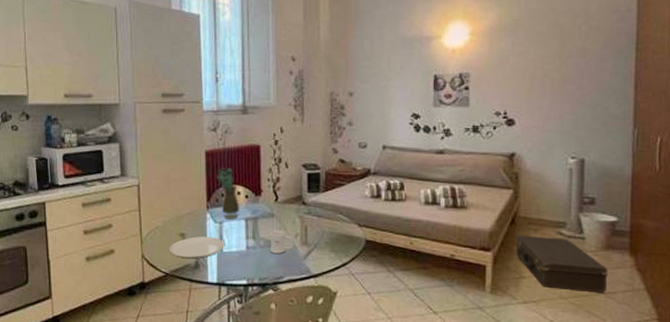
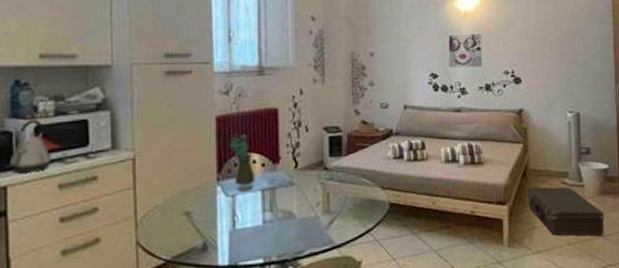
kettle: none [46,148,77,193] -> present [9,119,53,173]
plate: present [169,236,224,259] -> none [170,213,238,241]
mug: present [269,230,293,254] -> none [288,199,315,226]

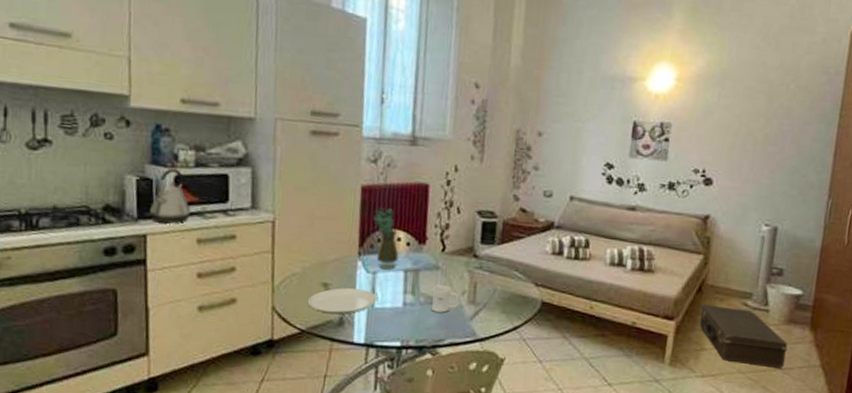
plate: none [170,213,238,241] -> present [307,288,377,315]
mug: none [288,199,315,226] -> present [431,285,460,313]

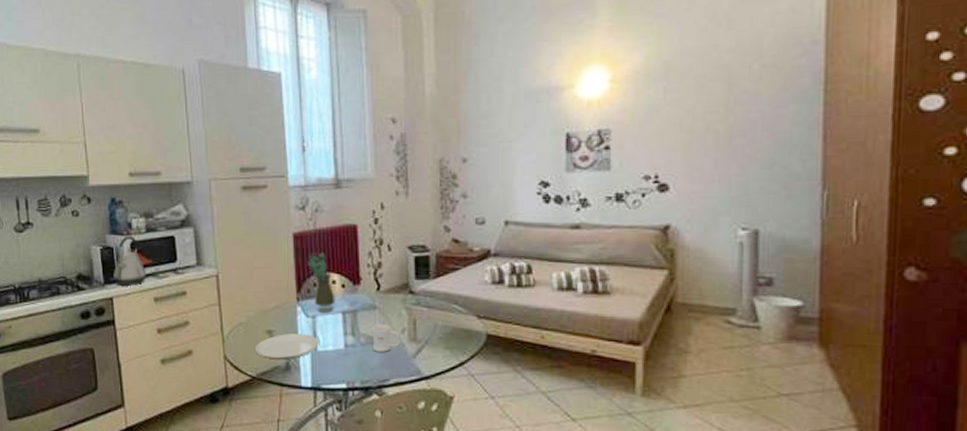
suitcase: present [699,304,788,368] -> none [673,325,792,394]

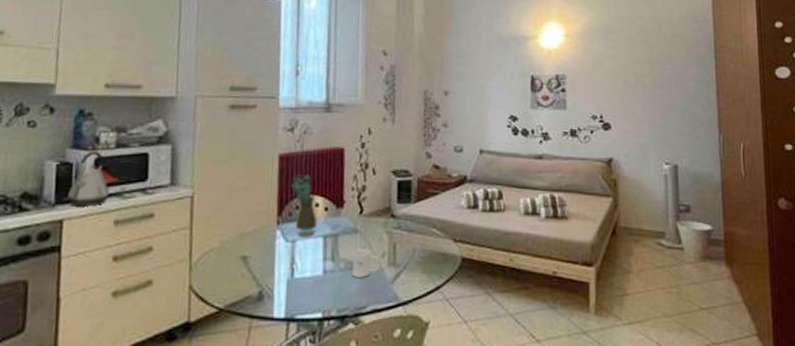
plate: present [254,334,319,360] -> none [225,260,297,289]

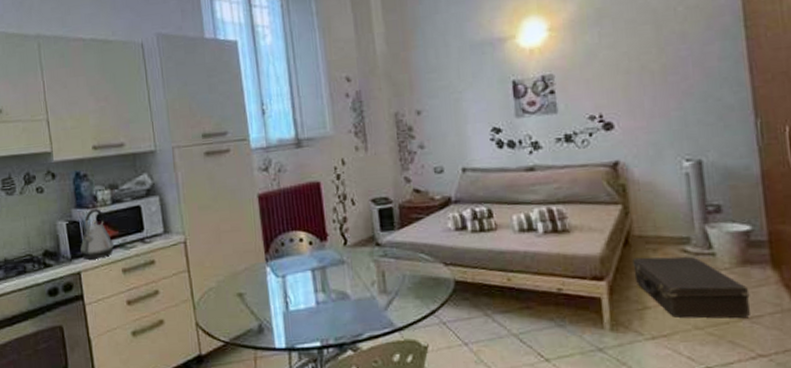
vase: present [291,173,317,238] -> none [274,210,304,273]
mug: present [351,249,380,278] -> none [340,279,371,307]
suitcase: none [618,247,708,308] -> present [633,256,750,318]

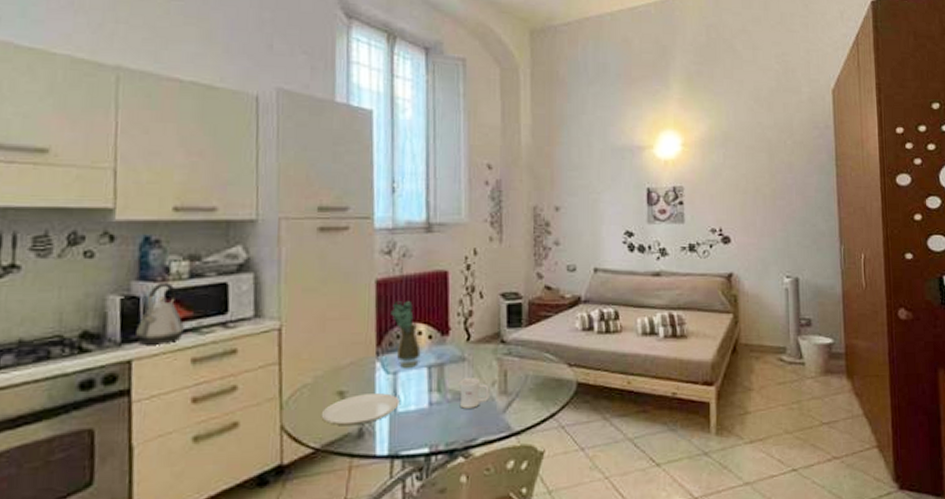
plate: none [226,294,290,323] -> present [321,393,399,426]
vase: none [274,210,304,273] -> present [391,300,421,370]
mug: none [340,279,371,307] -> present [458,378,490,409]
suitcase: present [633,256,750,318] -> none [739,364,829,423]

